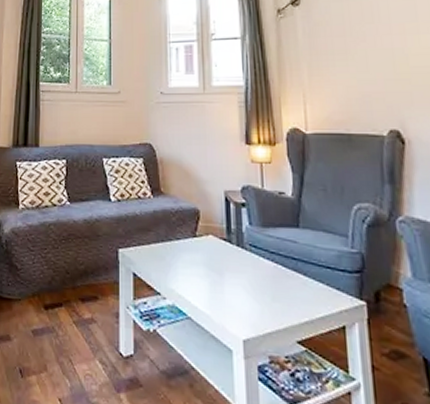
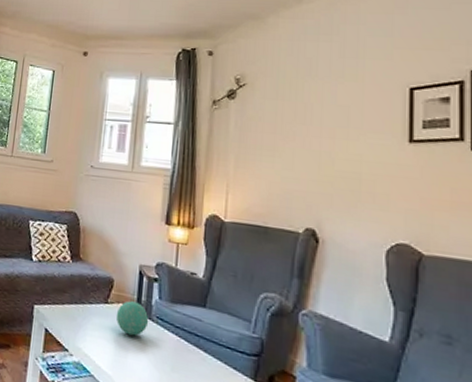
decorative ball: none [206,231,242,269] -> present [116,301,149,336]

